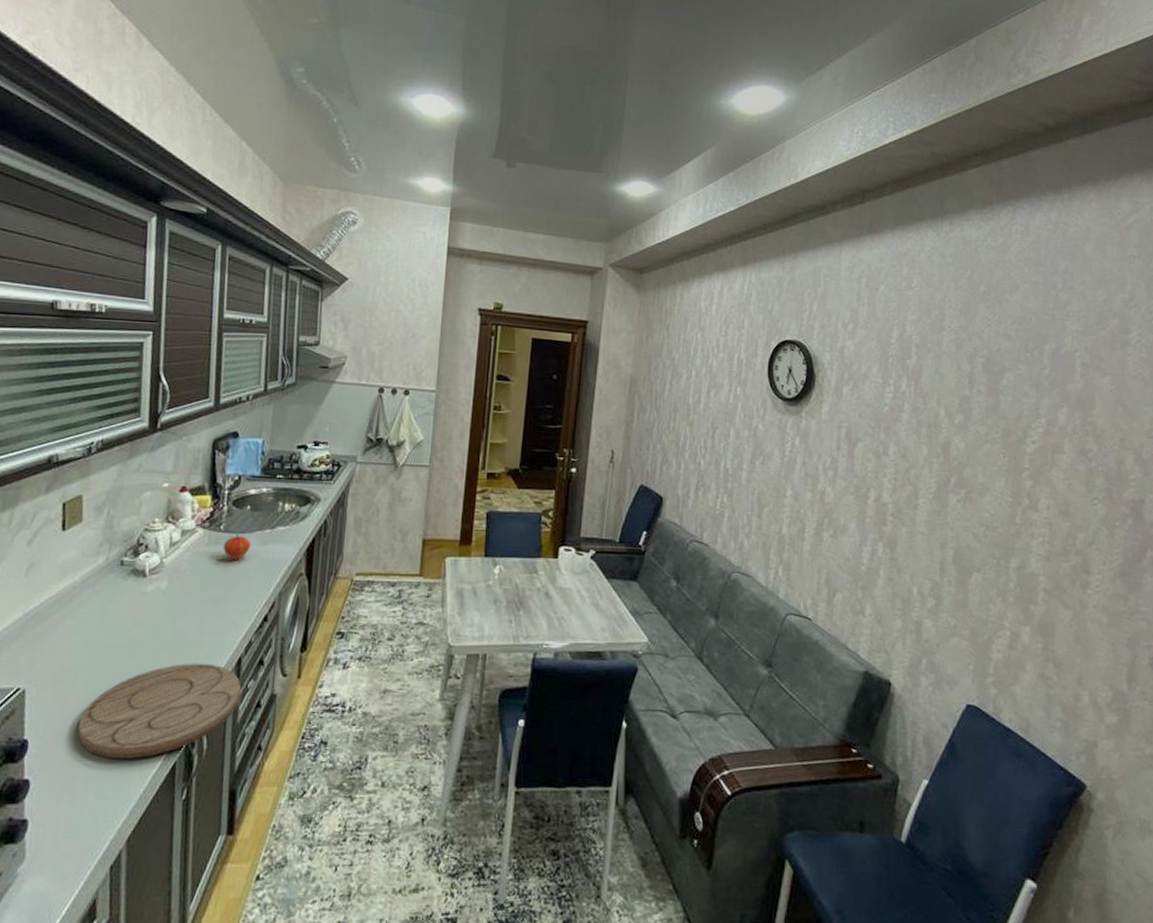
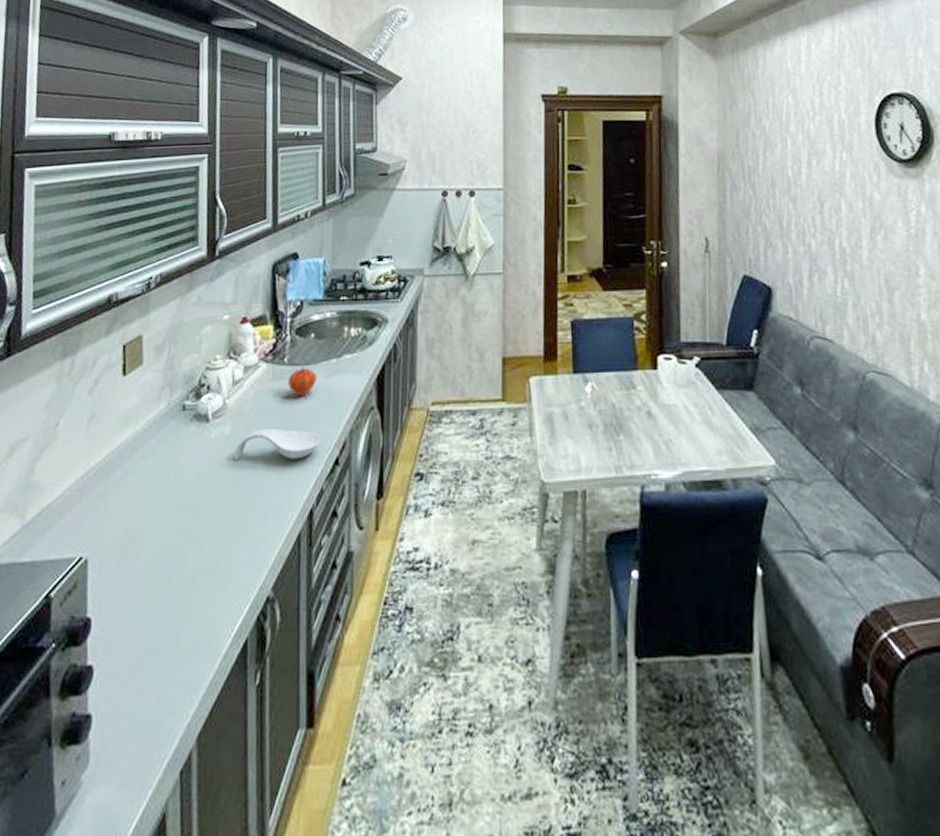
cutting board: present [78,663,241,759] -> none [143,518,314,637]
spoon rest: none [168,586,253,615] -> present [233,428,322,460]

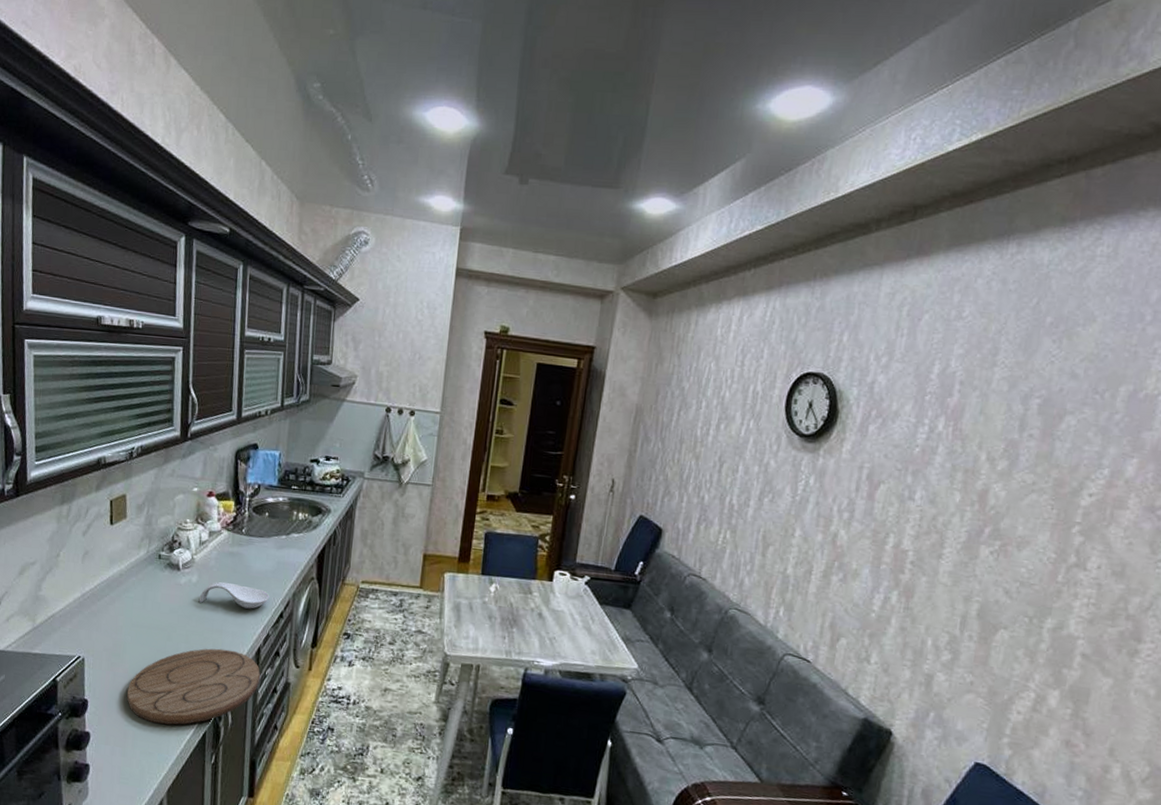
cutting board: none [143,518,314,637] -> present [127,648,260,725]
fruit: present [288,365,318,396] -> none [244,537,269,561]

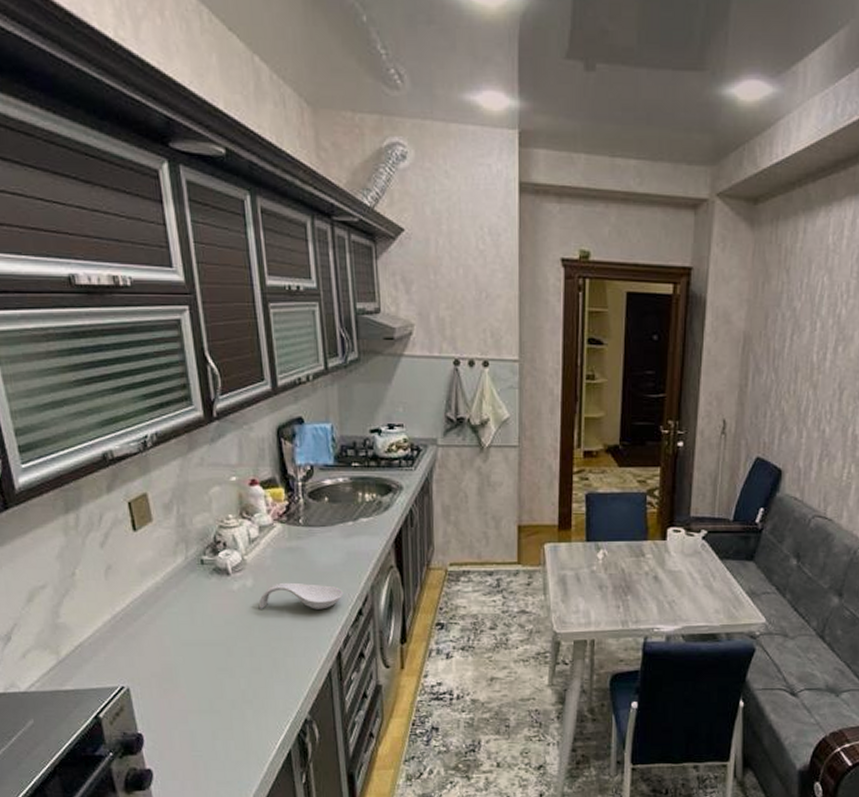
cutting board: present [127,648,260,725] -> none [189,658,345,748]

